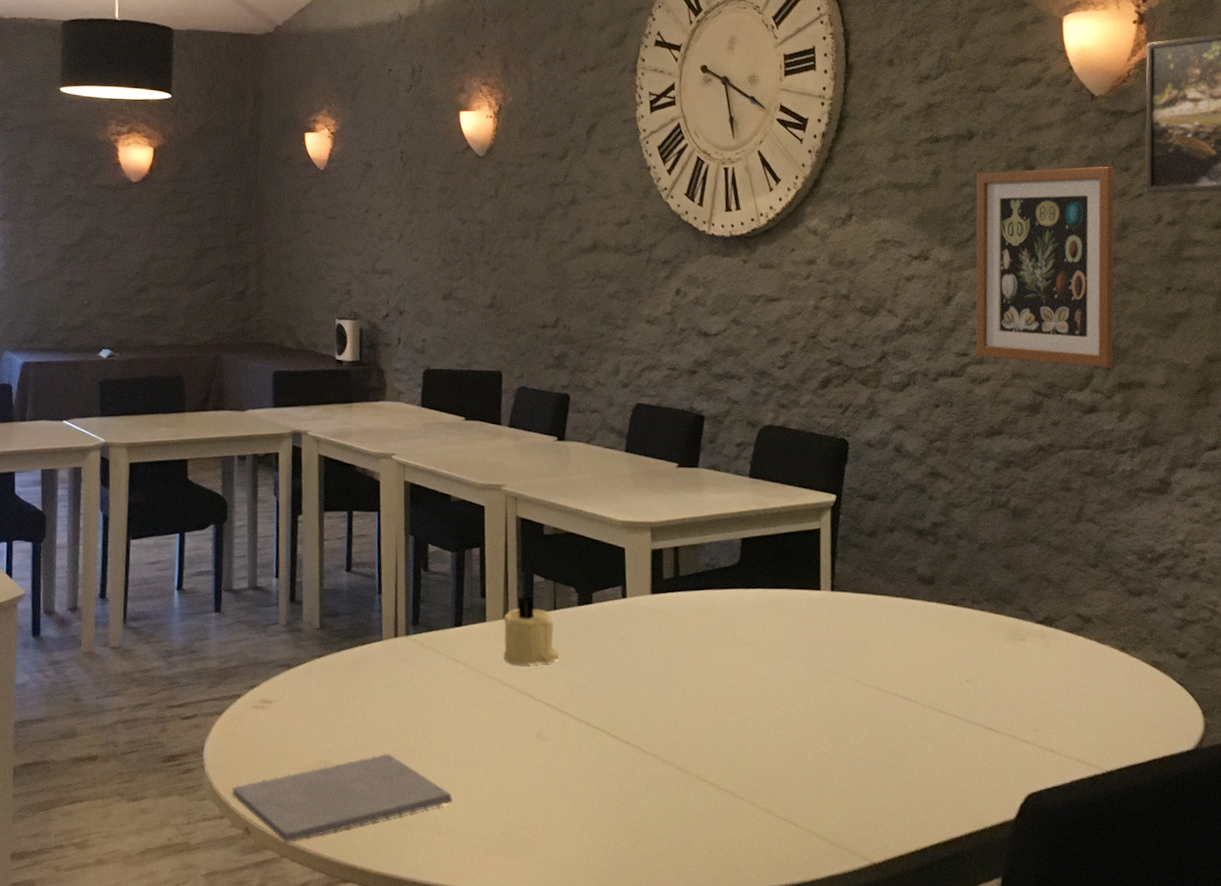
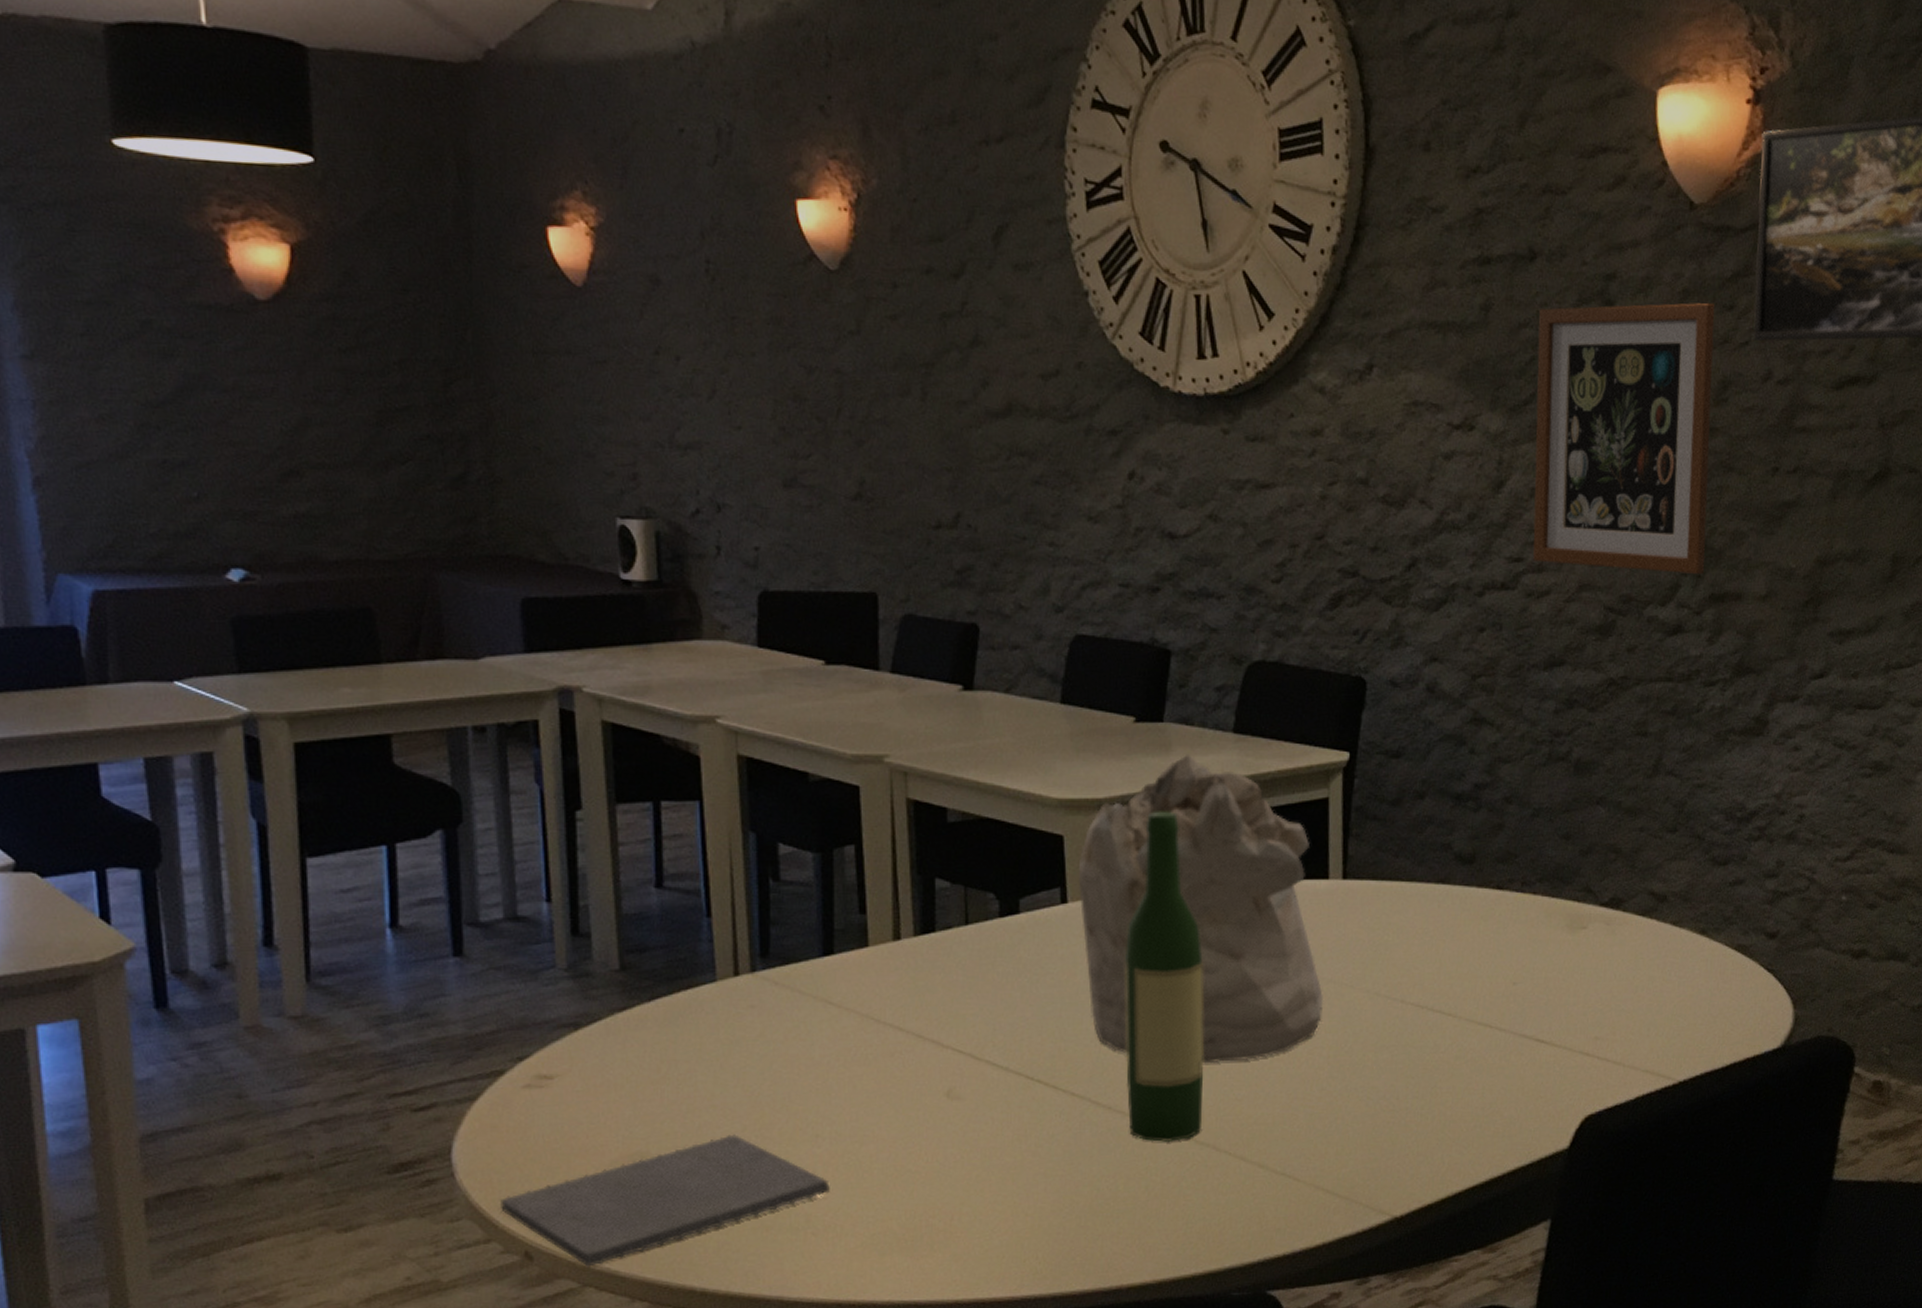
candle: present [503,596,559,665] -> none [893,908,974,1002]
mineral sample: none [635,492,817,728] -> present [1078,755,1324,1064]
wine bottle: none [666,534,725,786] -> present [1125,812,1204,1142]

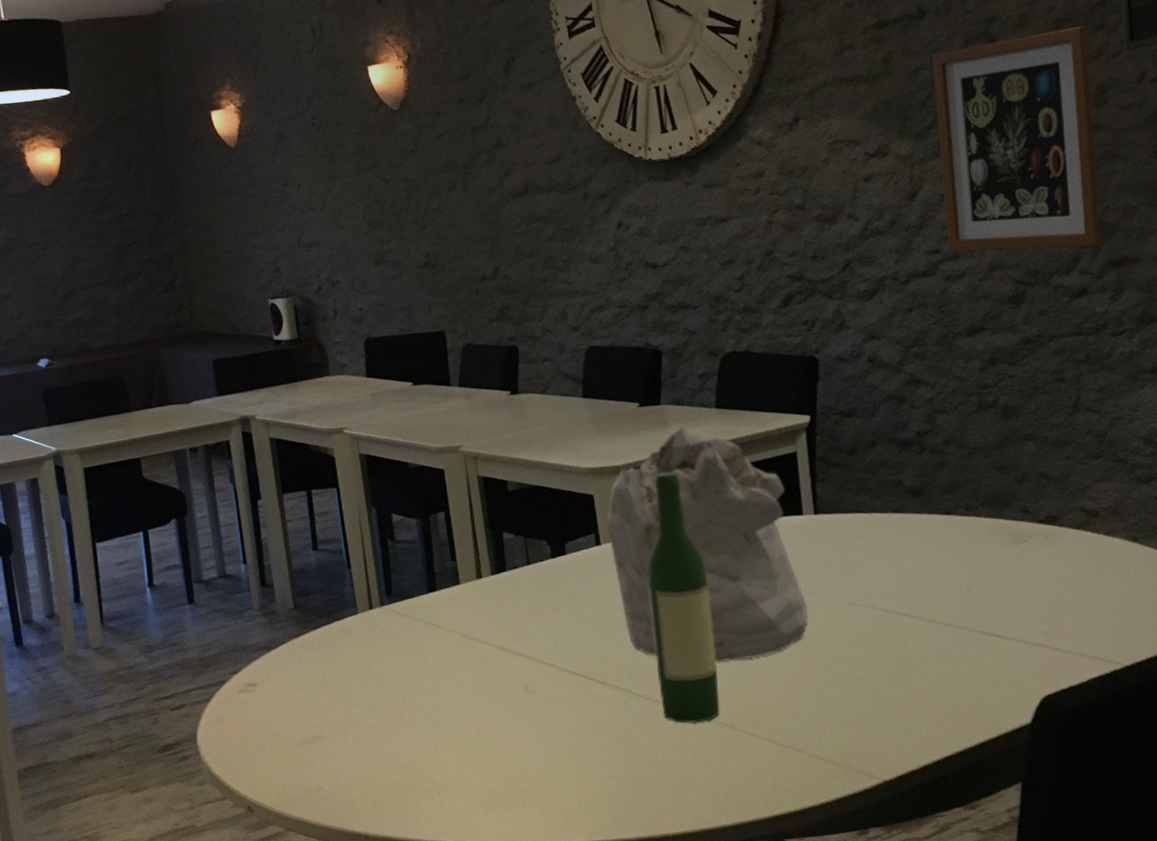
notepad: present [500,1134,830,1267] -> none [230,722,448,817]

